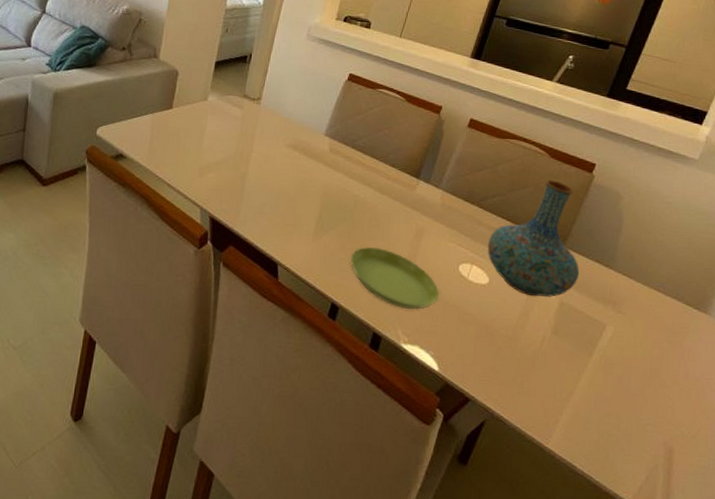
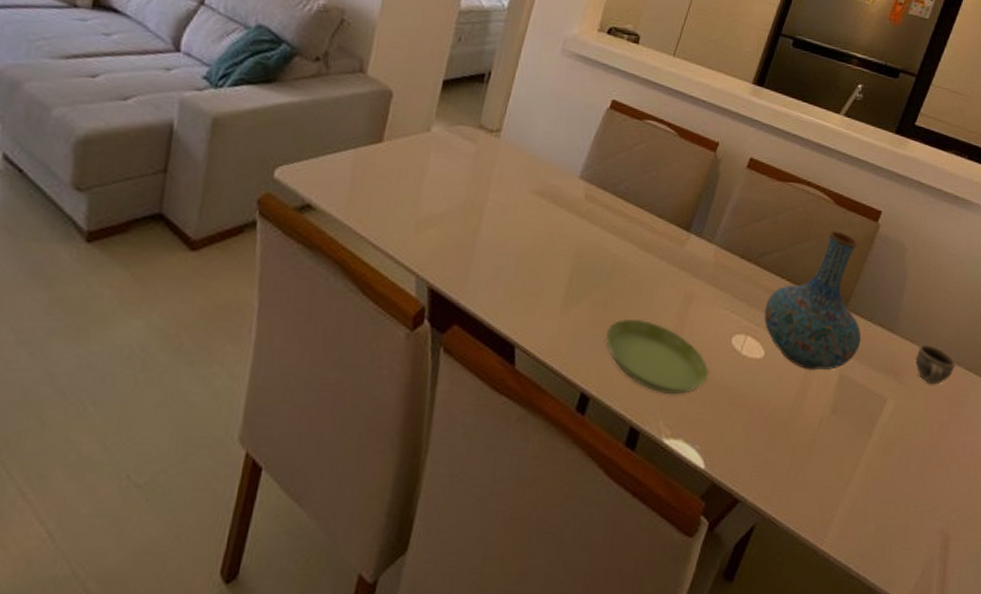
cup: none [633,280,675,316] -> present [915,345,956,385]

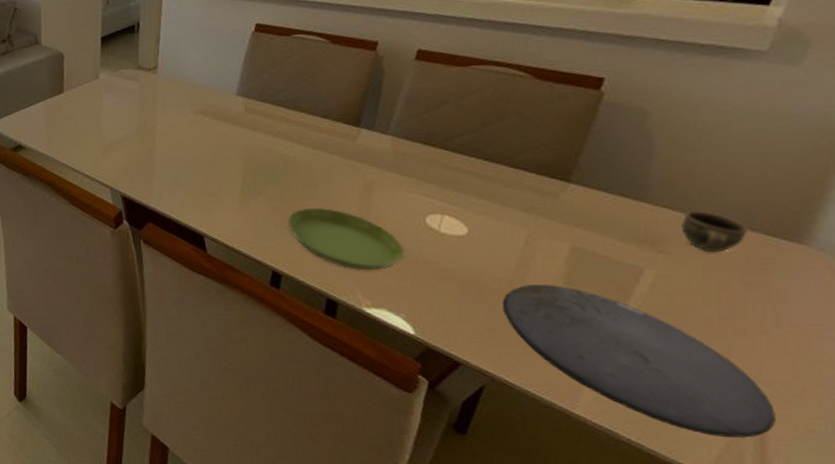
vase: present [763,230,862,371] -> none [460,105,596,244]
plate: none [781,413,955,564] -> present [503,285,775,438]

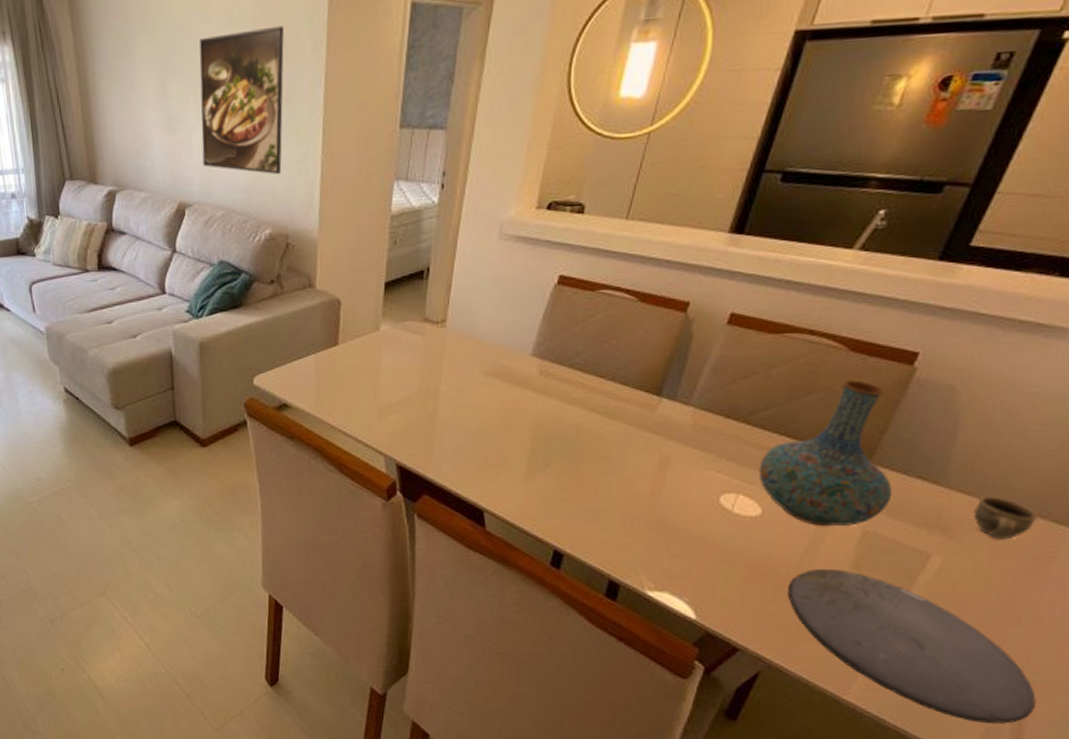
saucer: present [287,207,405,270] -> none [574,482,694,551]
vase: none [460,105,596,244] -> present [758,380,893,527]

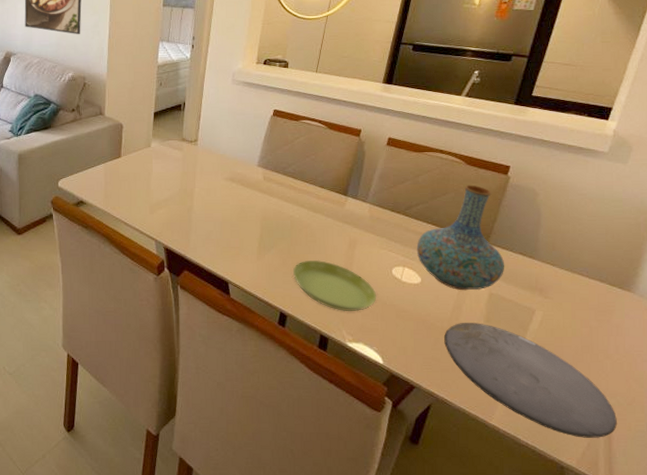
saucer: none [574,482,694,551] -> present [292,259,377,311]
cup: present [972,497,1038,540] -> none [557,267,598,298]

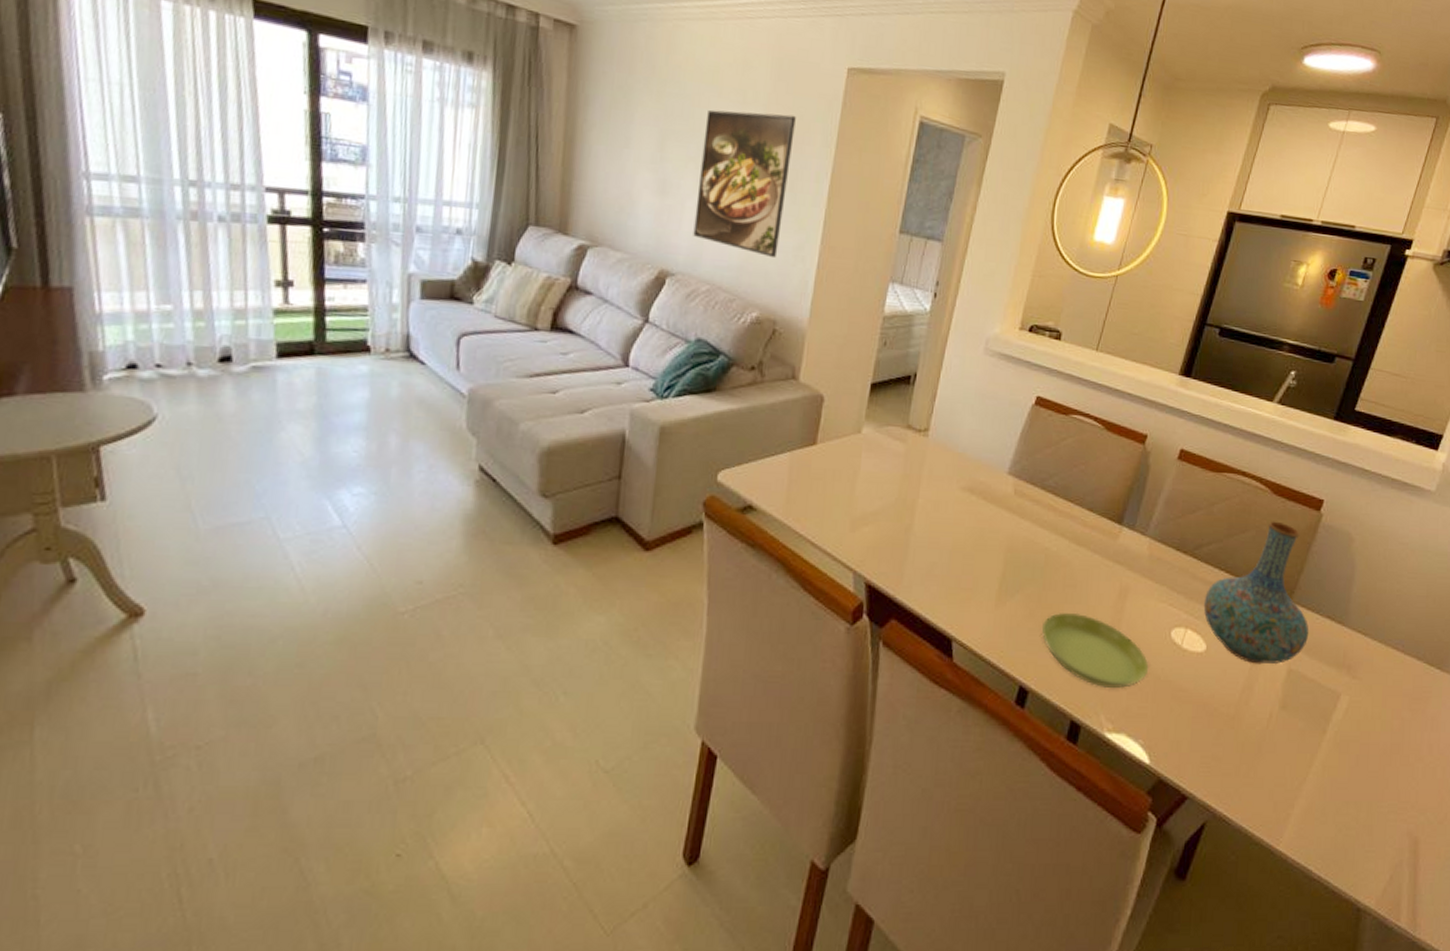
plate: present [444,323,617,438] -> none [1228,709,1425,869]

